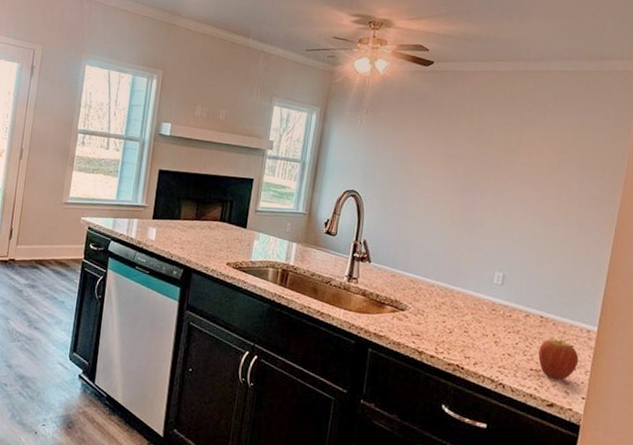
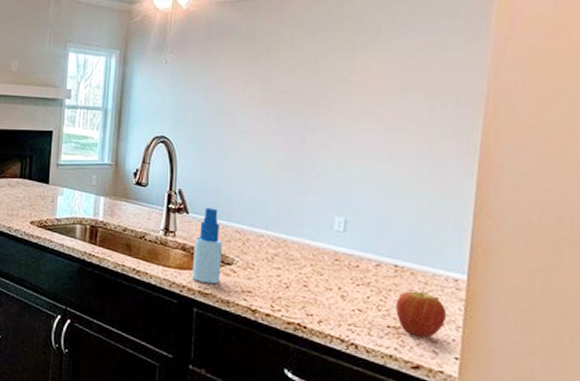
spray bottle: none [369,258,399,328] -> present [192,208,223,284]

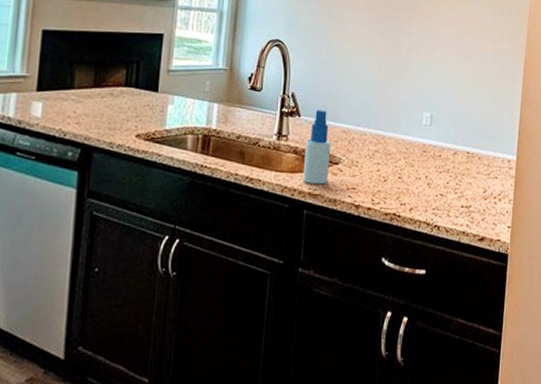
fruit: present [396,289,447,338] -> none [468,171,503,212]

